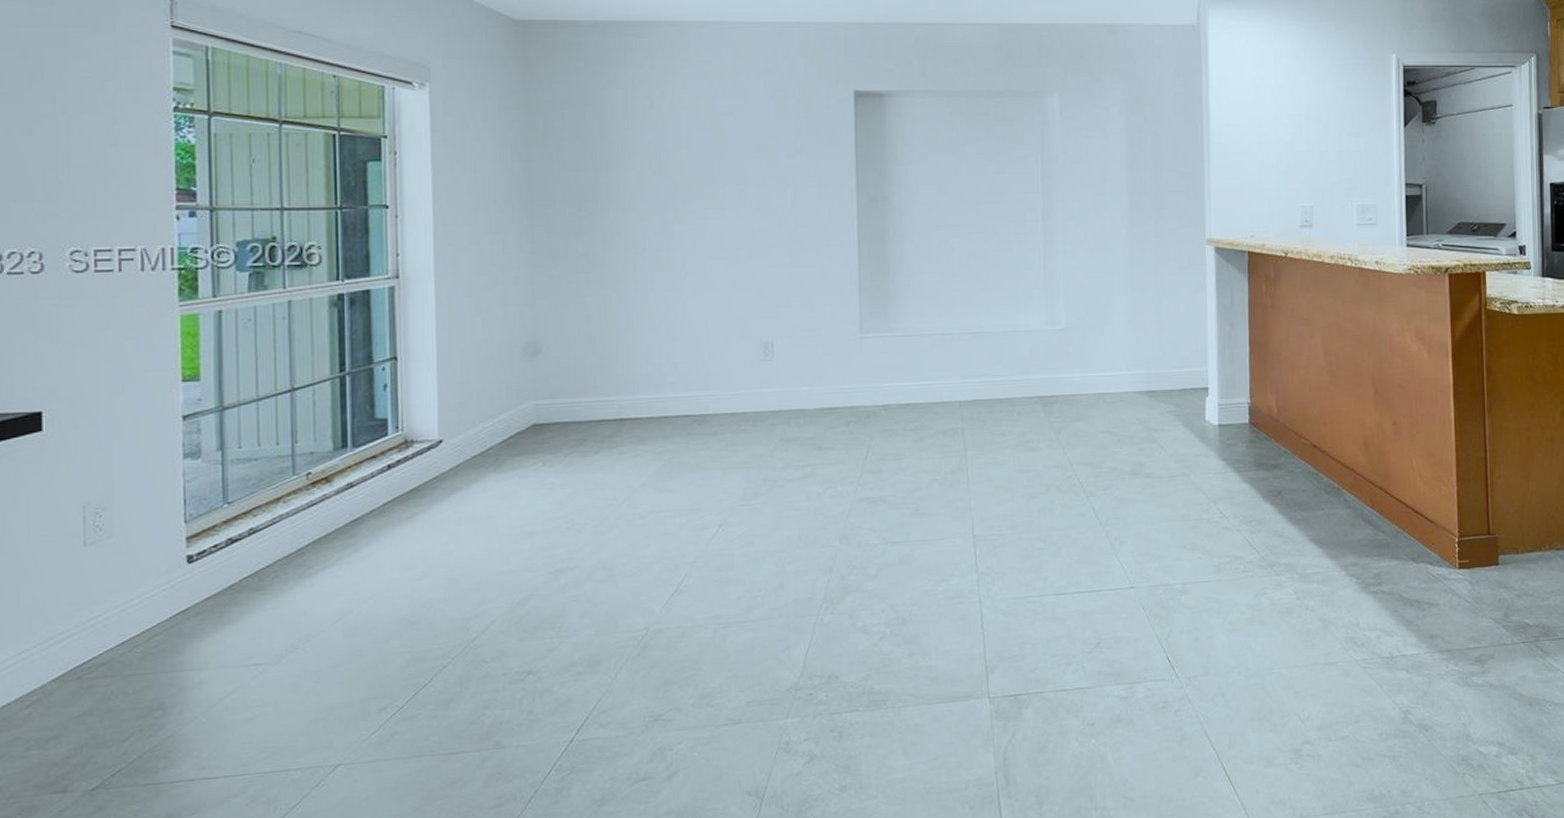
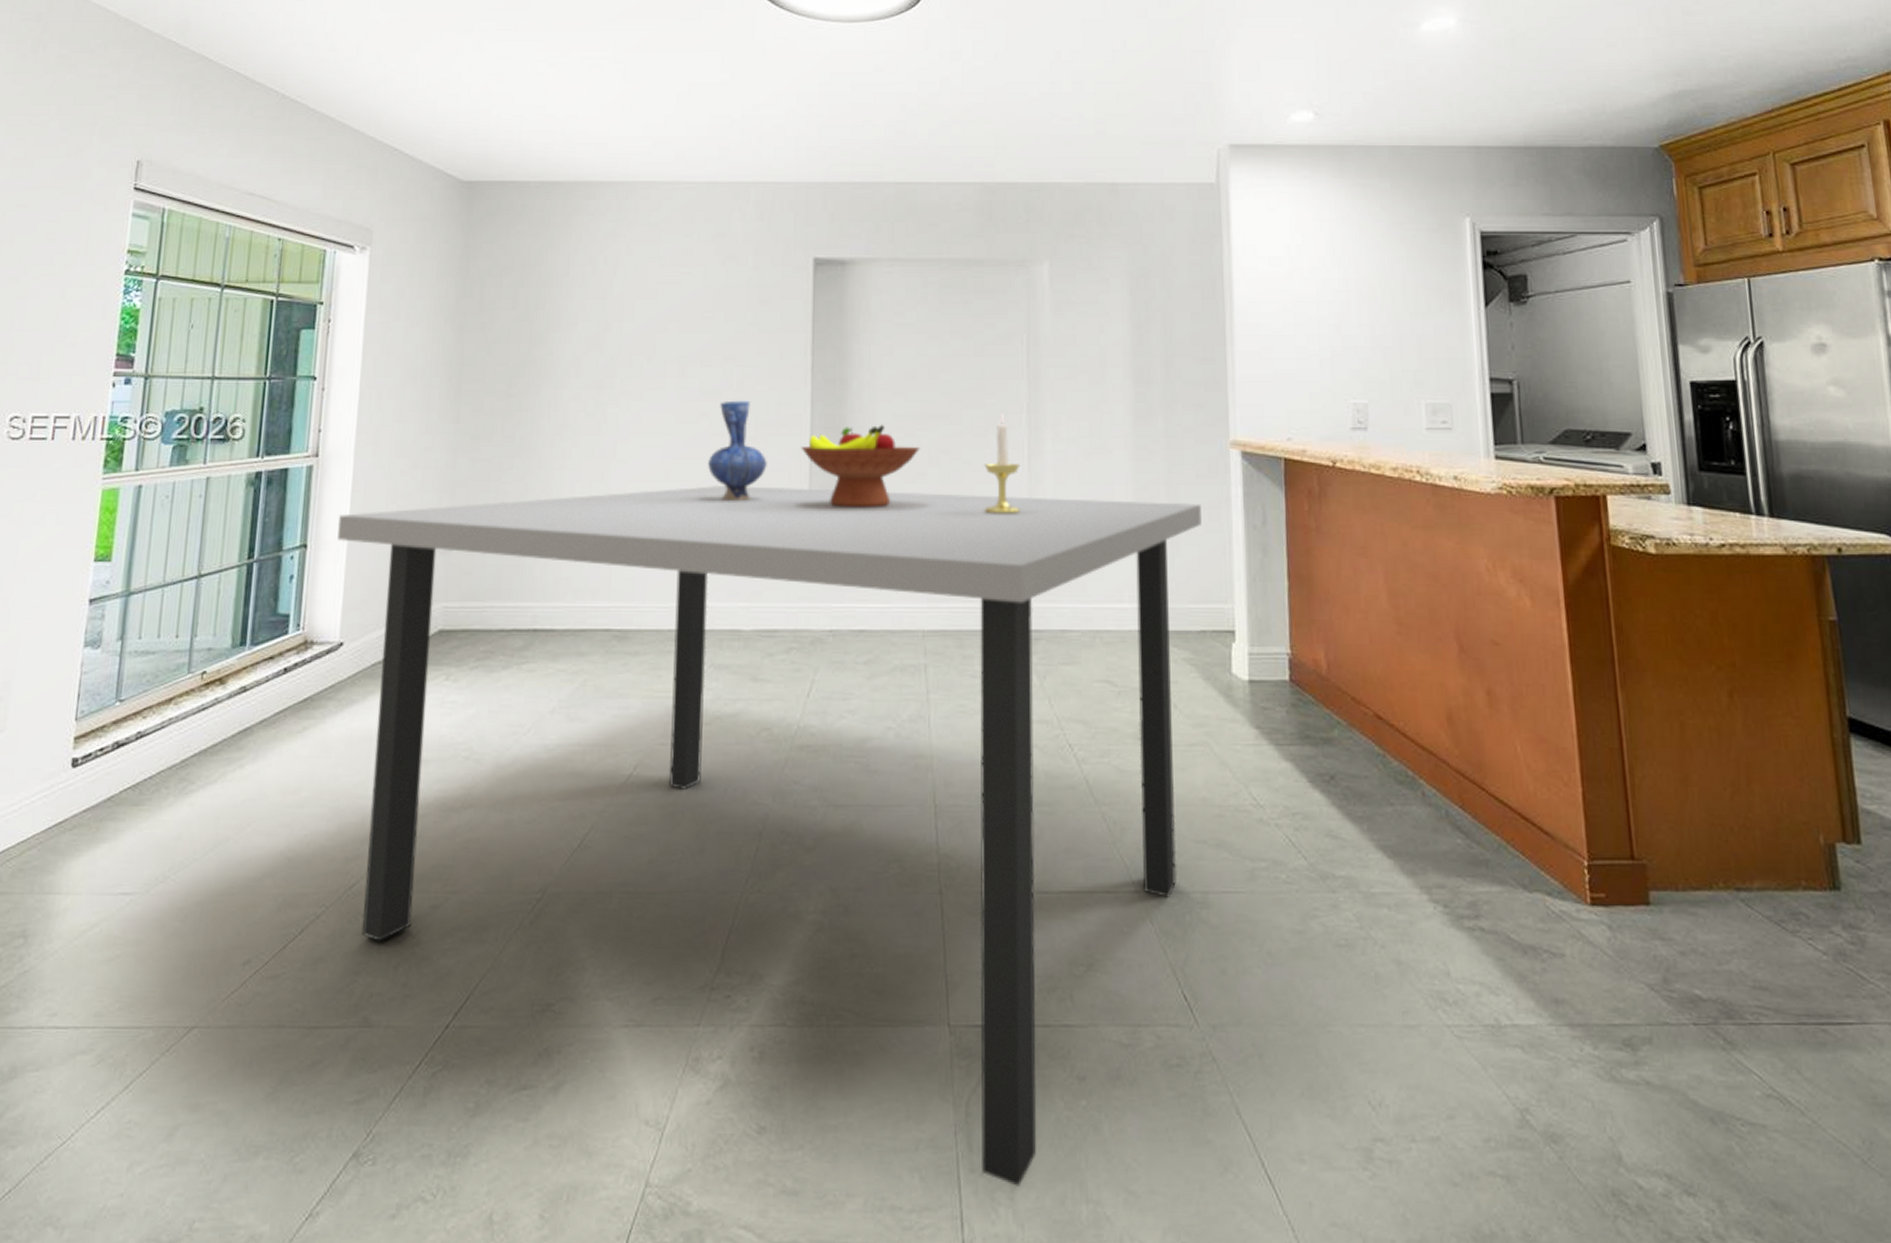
dining table: none [425,289,1183,805] -> present [337,486,1202,1187]
vase: none [769,216,821,304] -> present [708,400,767,502]
fruit bowl: none [850,233,953,305] -> present [801,424,920,509]
candlestick: none [1007,221,1038,305] -> present [984,413,1021,514]

